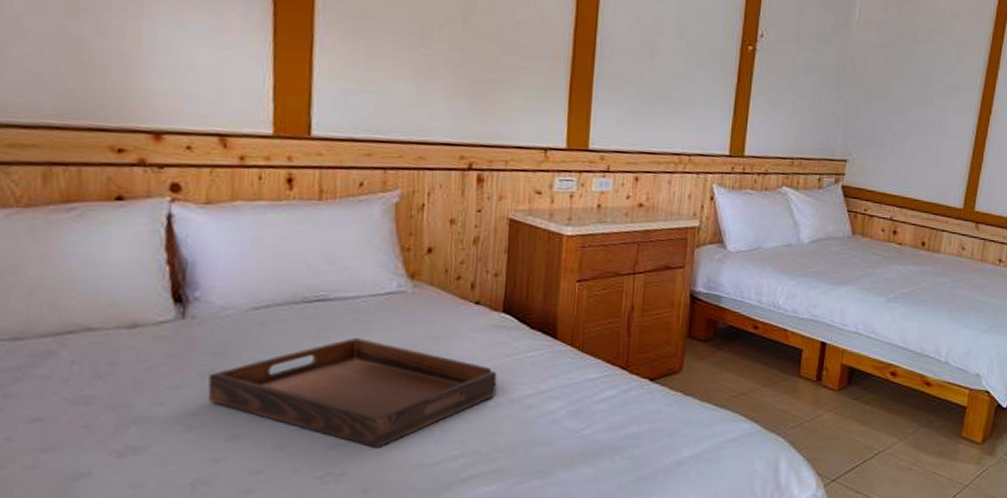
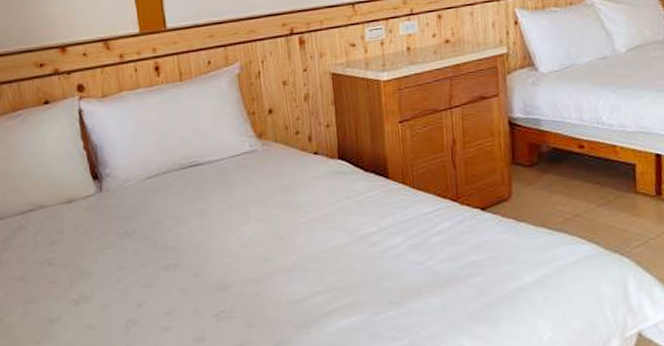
serving tray: present [208,338,498,449] -> none [125,194,344,289]

